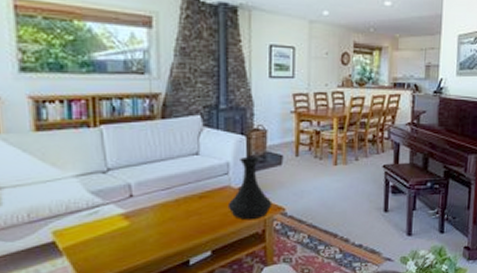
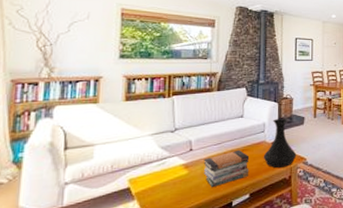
book stack: none [148,196,210,243] -> present [203,149,250,188]

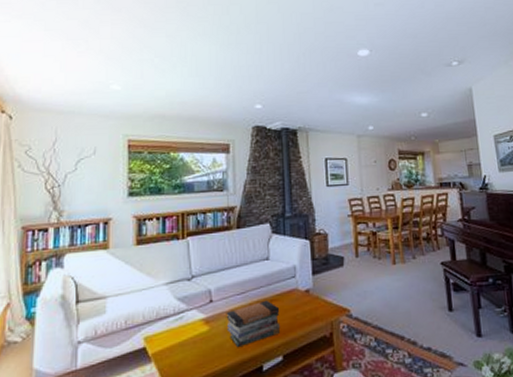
vase: present [263,118,297,169] -> none [296,259,338,323]

